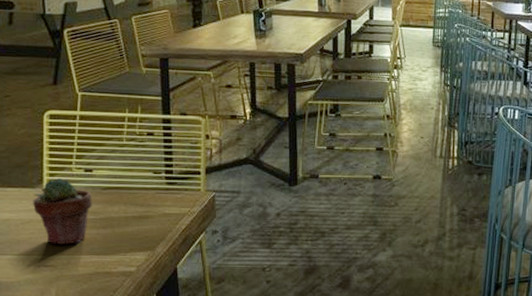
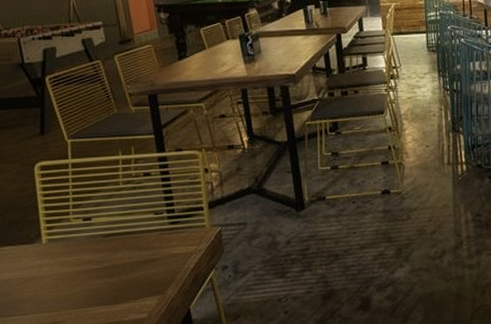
potted succulent: present [33,178,92,245] -> none [33,231,95,299]

